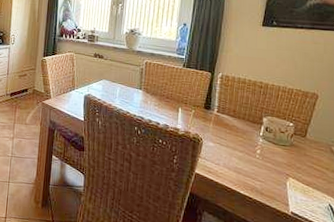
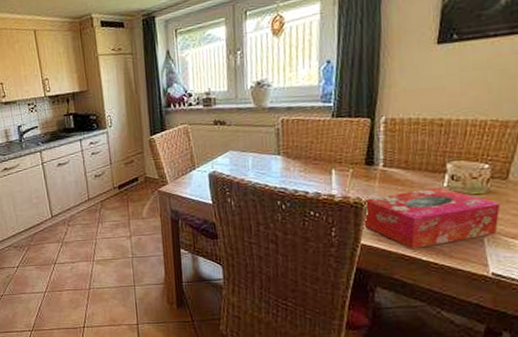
tissue box: none [199,134,300,184] -> present [363,187,501,250]

